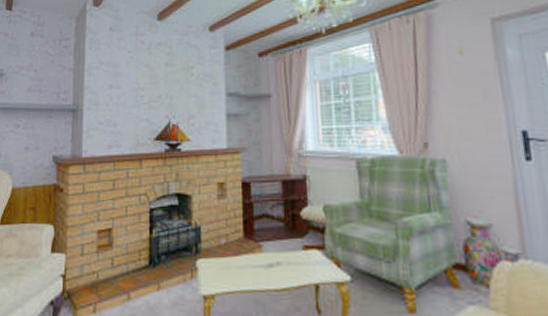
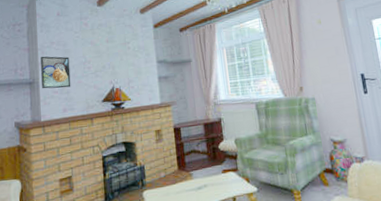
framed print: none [86,78,120,119] -> present [41,56,71,89]

